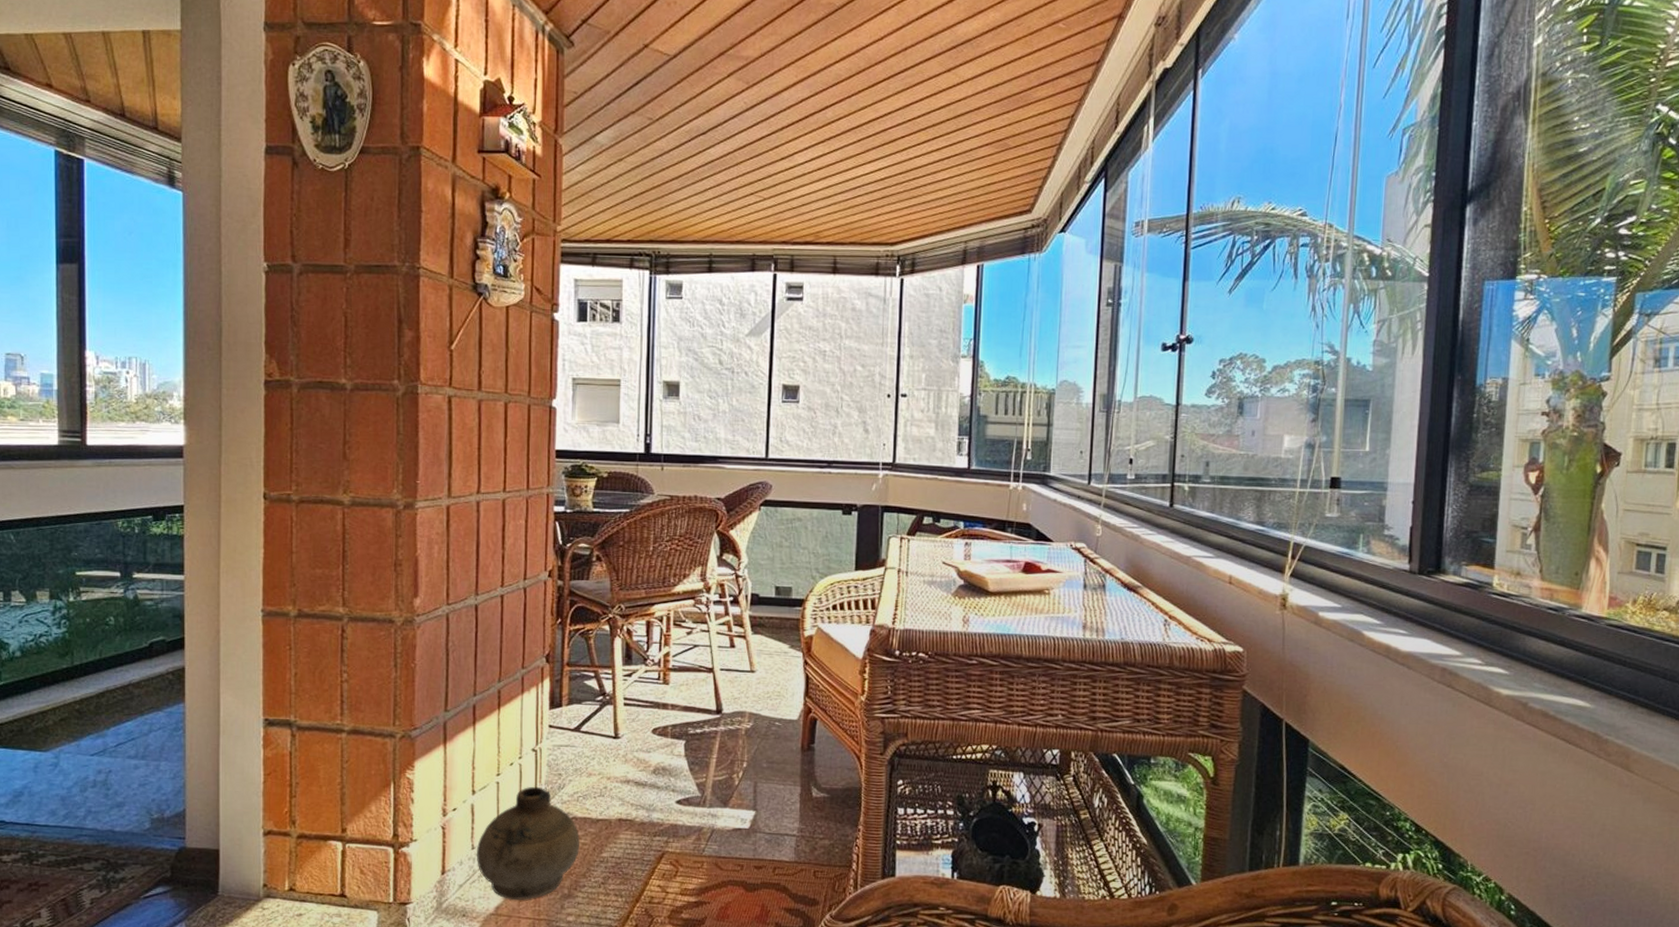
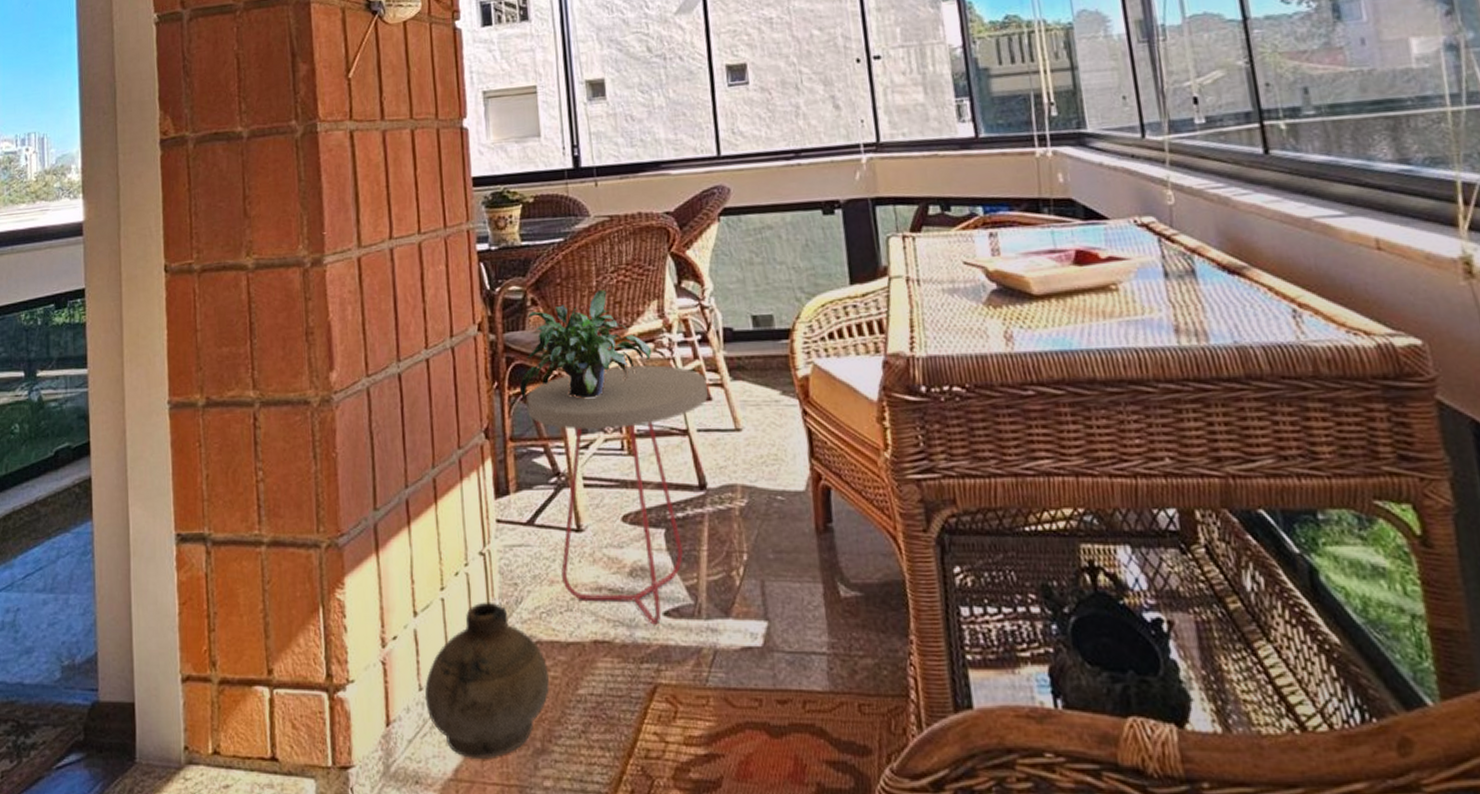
potted plant: none [579,553,692,637] -> present [519,289,652,400]
side table: none [584,615,733,810] -> present [527,365,708,625]

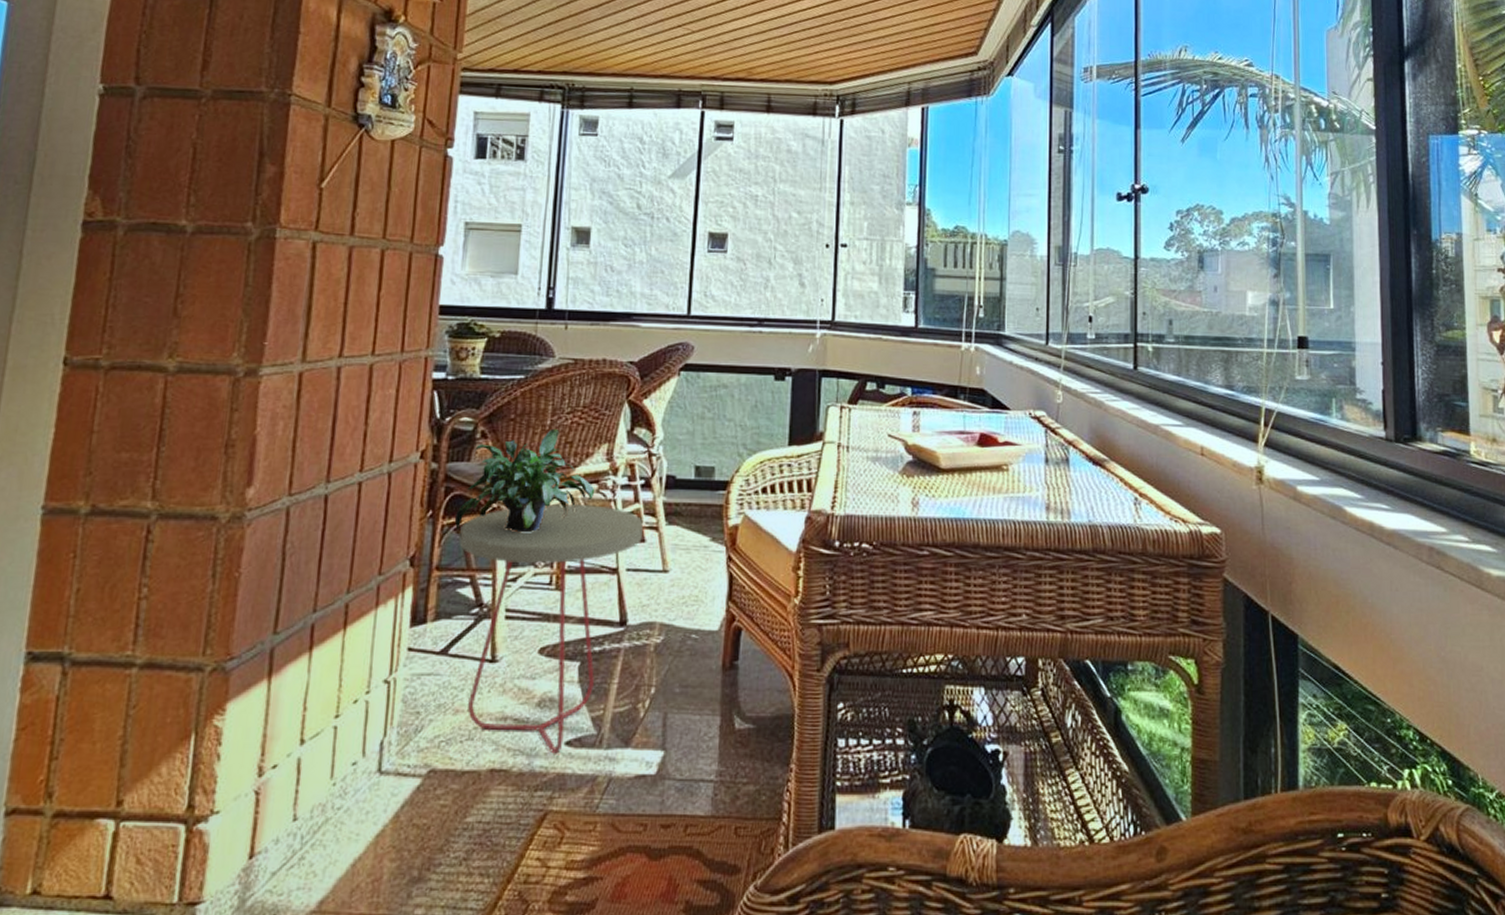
ceramic jug: present [424,601,550,758] -> none [298,730,438,889]

